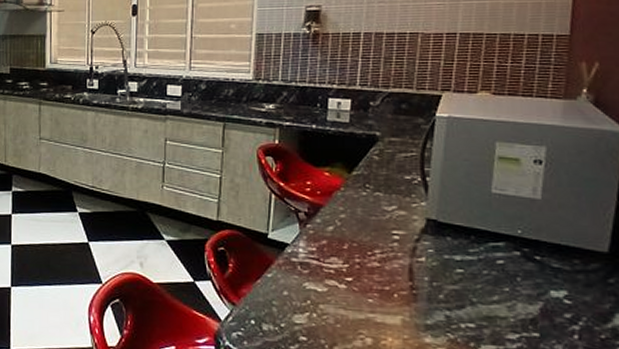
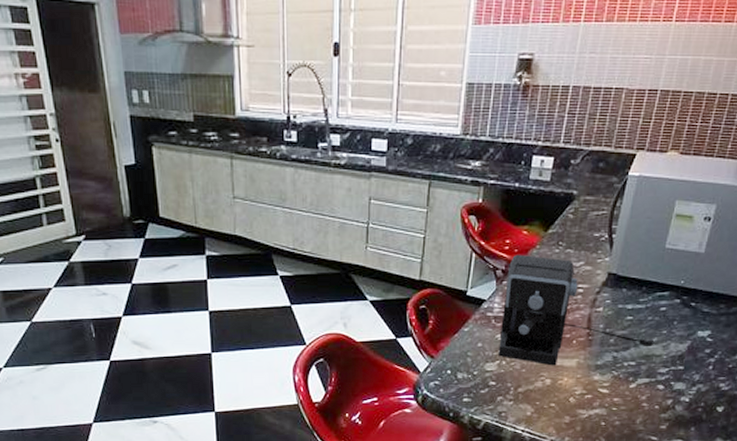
coffee maker: none [307,196,496,323] -> present [498,254,655,366]

